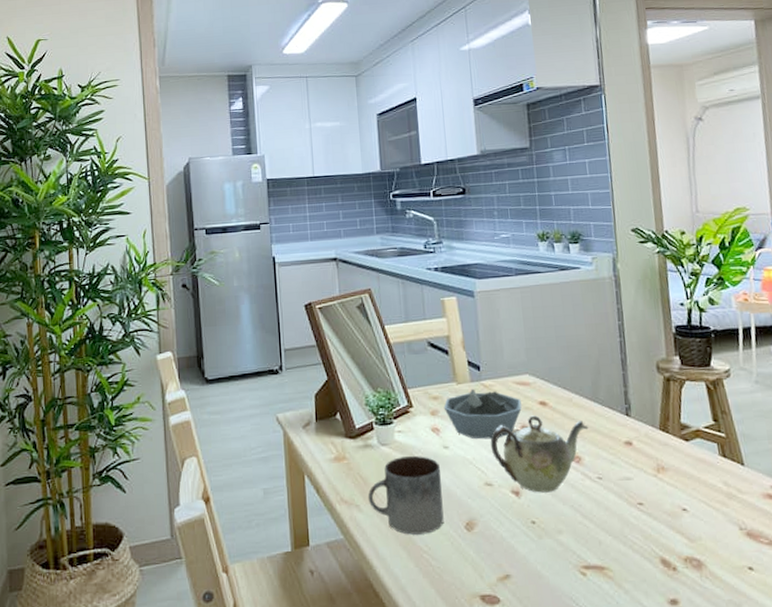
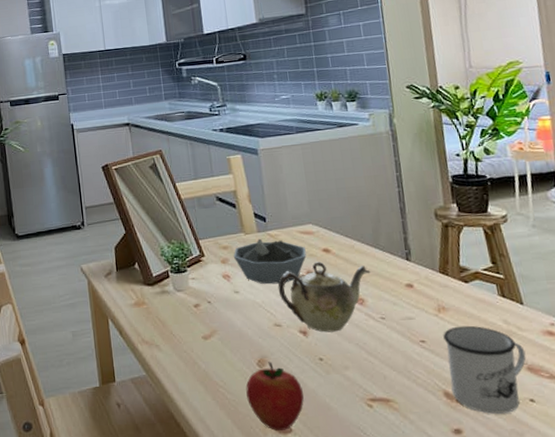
mug: present [367,455,444,535] -> none [166,300,237,371]
apple: none [452,525,514,601] -> present [246,362,304,431]
mug: none [661,487,746,583] -> present [443,325,526,414]

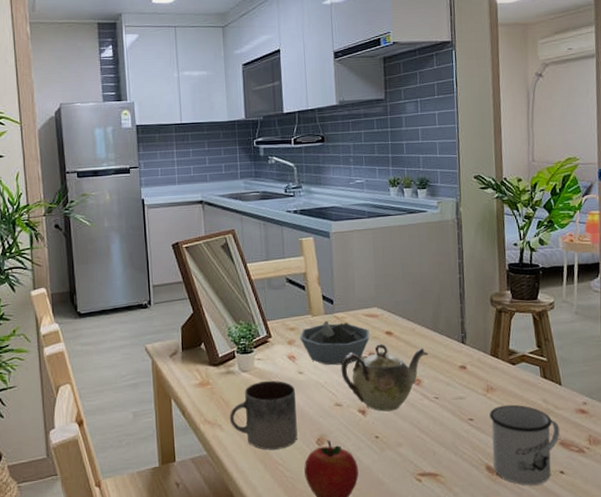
mug: none [166,300,237,371] -> present [229,380,298,450]

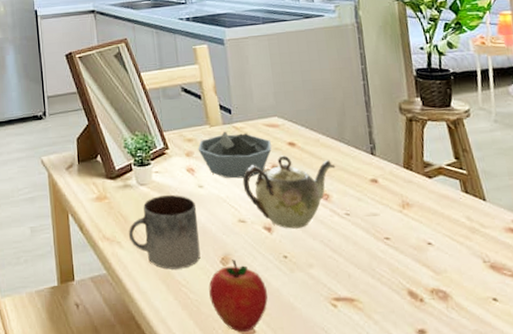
mug: present [489,404,560,485] -> none [407,222,489,313]

